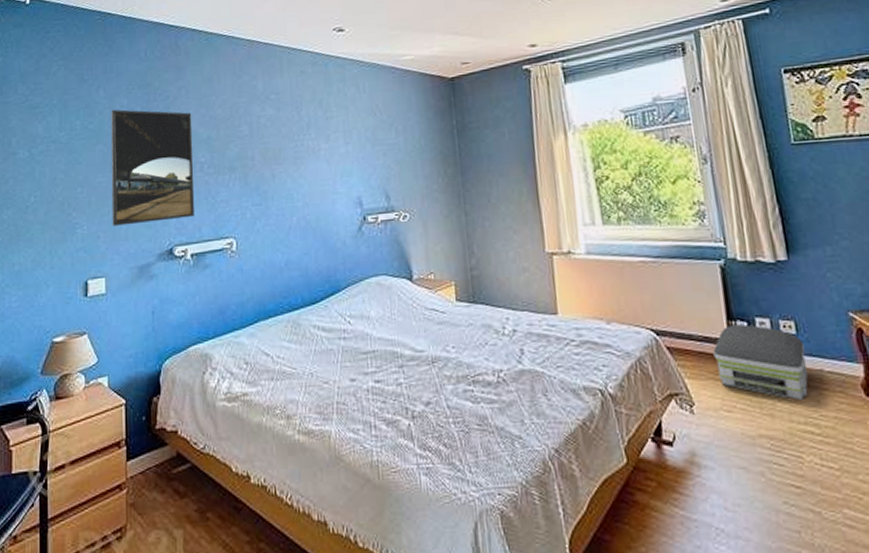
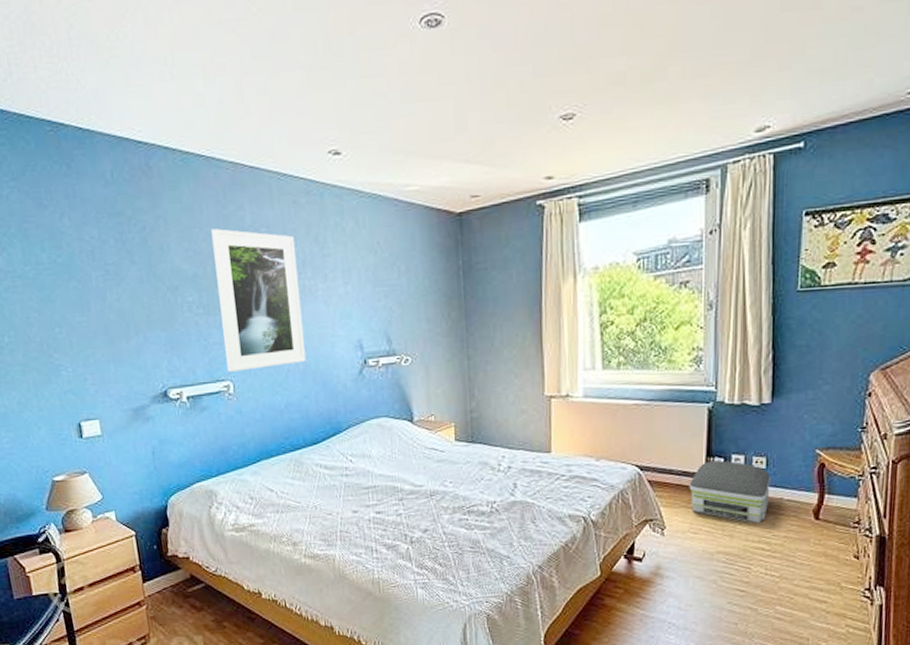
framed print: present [111,109,195,226] -> none [81,241,187,368]
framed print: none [227,96,308,229] -> present [211,228,307,372]

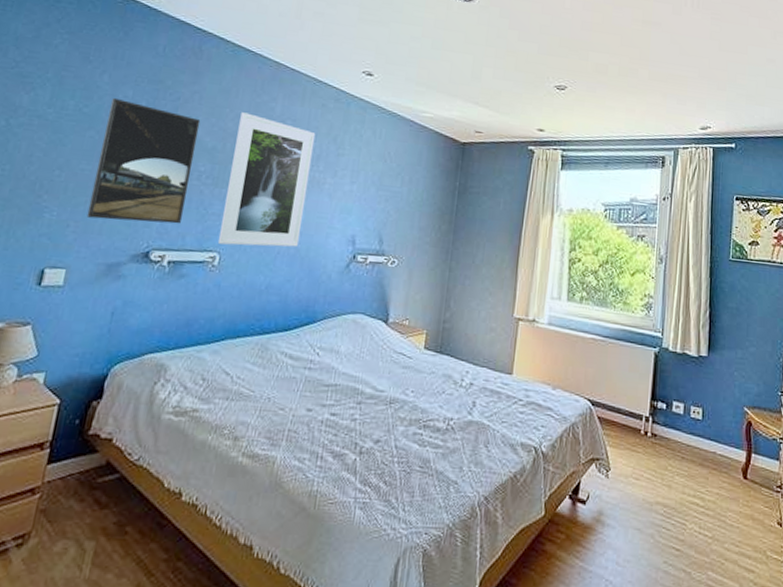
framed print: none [81,241,187,368] -> present [86,97,201,224]
air purifier: present [689,460,771,523] -> none [634,405,706,476]

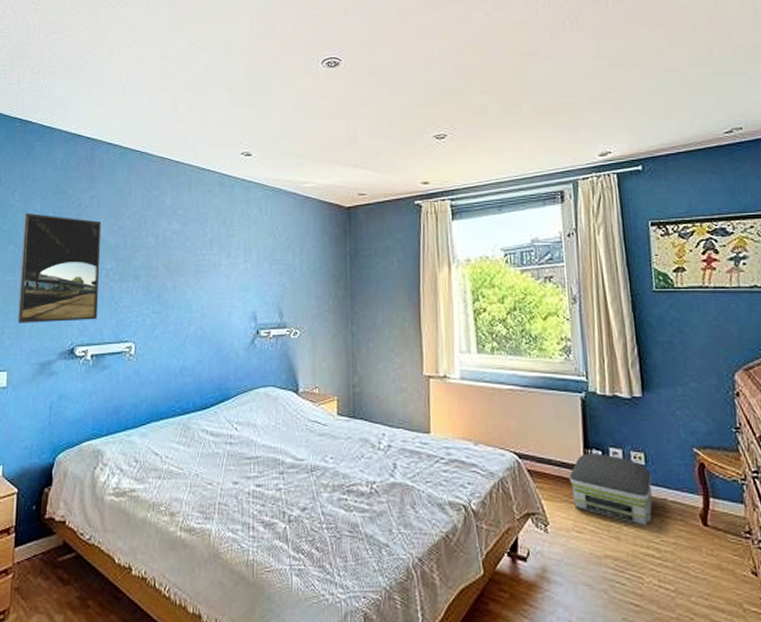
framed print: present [217,112,316,248] -> none [131,209,206,334]
air purifier: none [634,405,706,476] -> present [569,453,653,525]

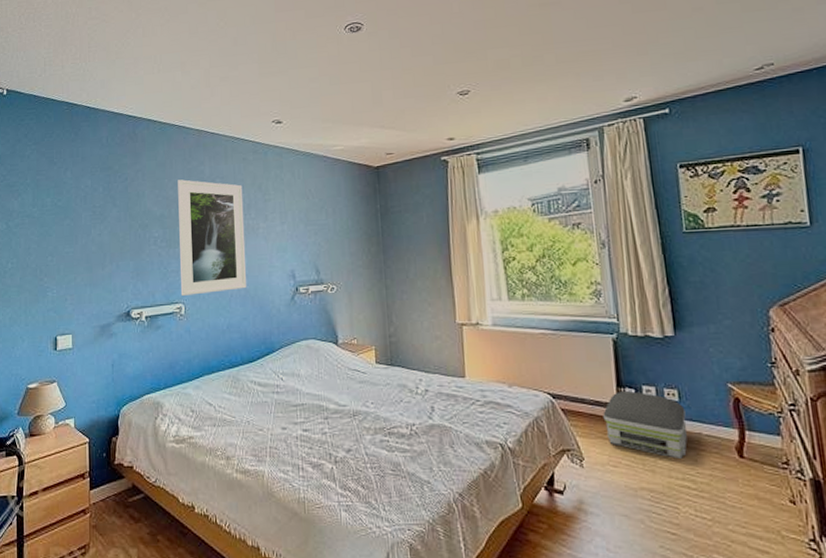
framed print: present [17,212,102,323] -> none [77,189,150,291]
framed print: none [131,209,206,334] -> present [178,179,247,296]

